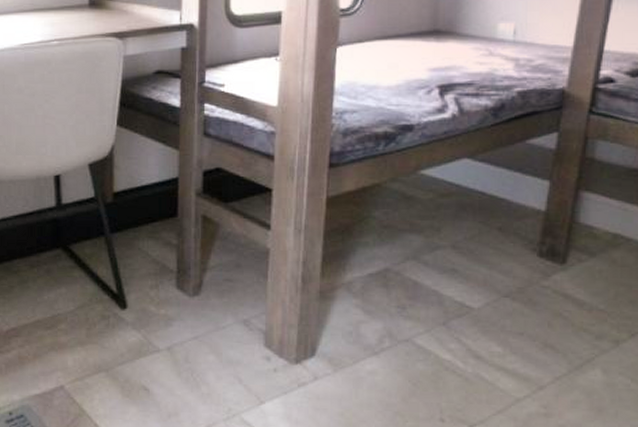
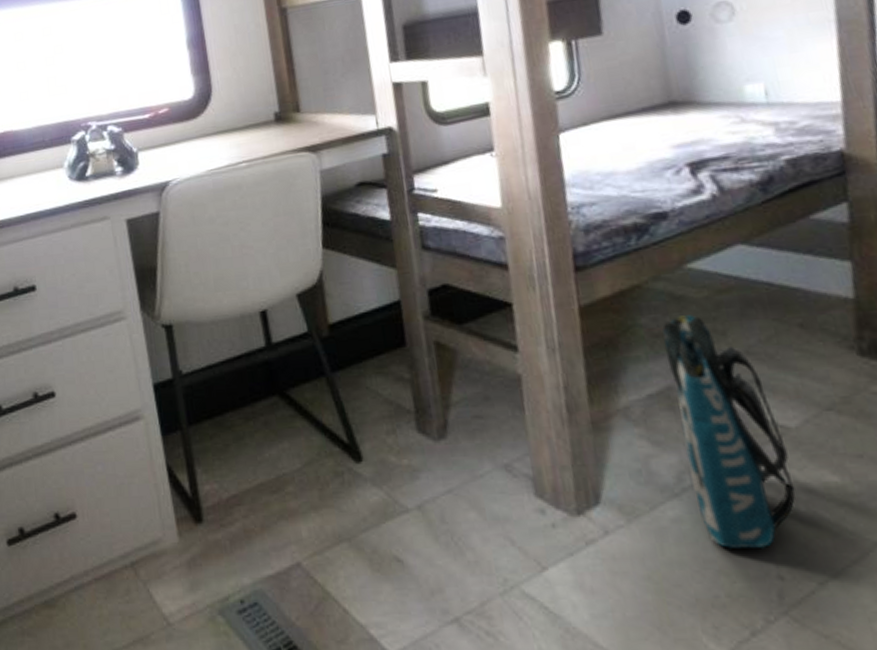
tote bag: none [389,212,467,399] -> present [662,315,795,550]

